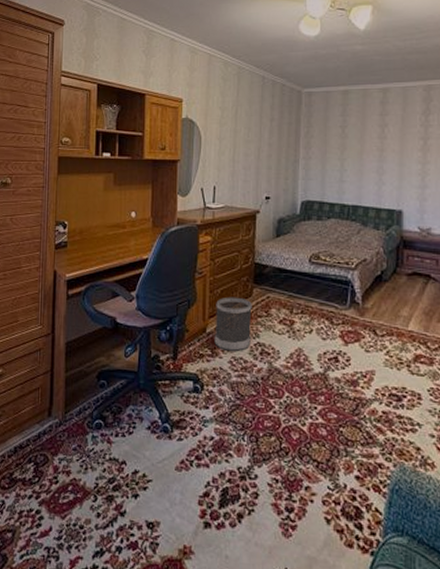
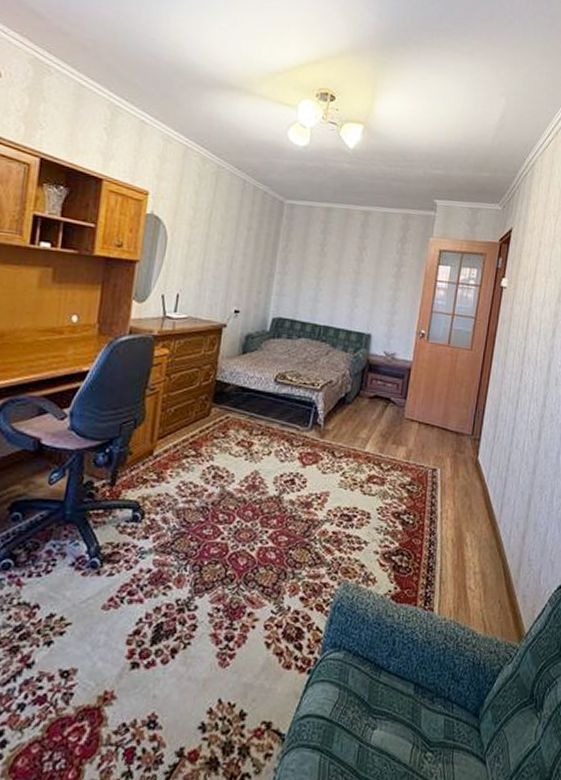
wastebasket: present [214,297,252,351] -> none [162,416,209,475]

